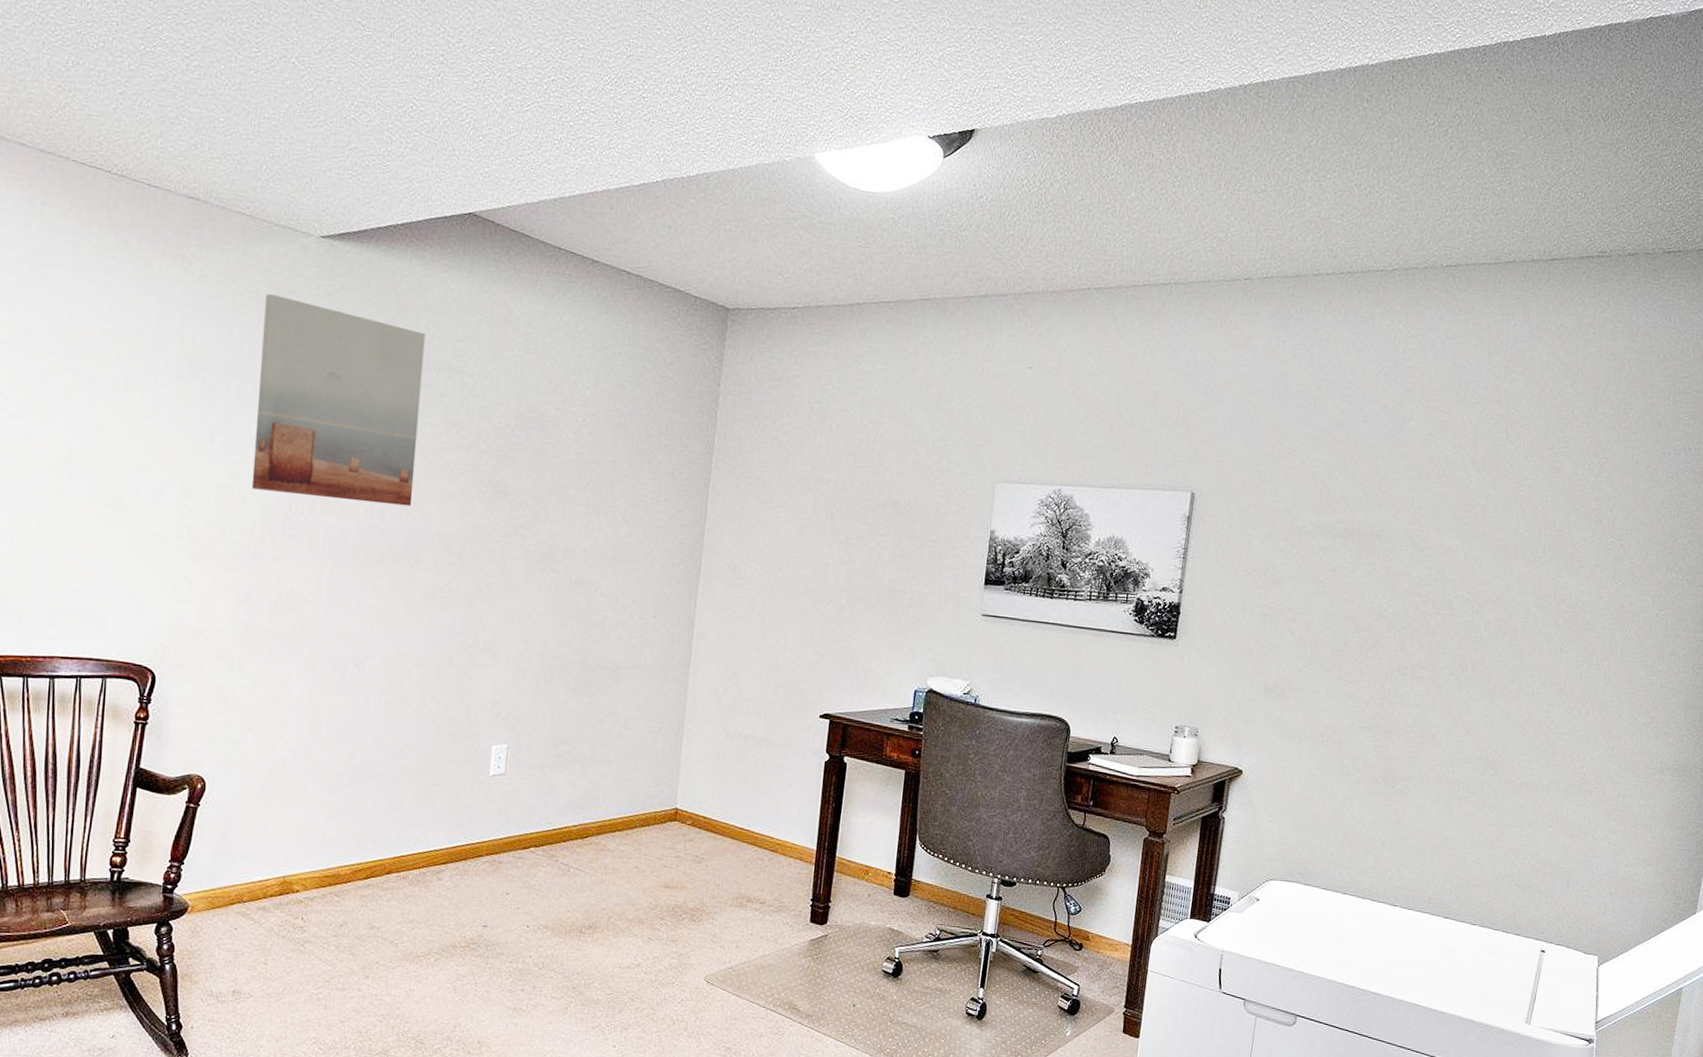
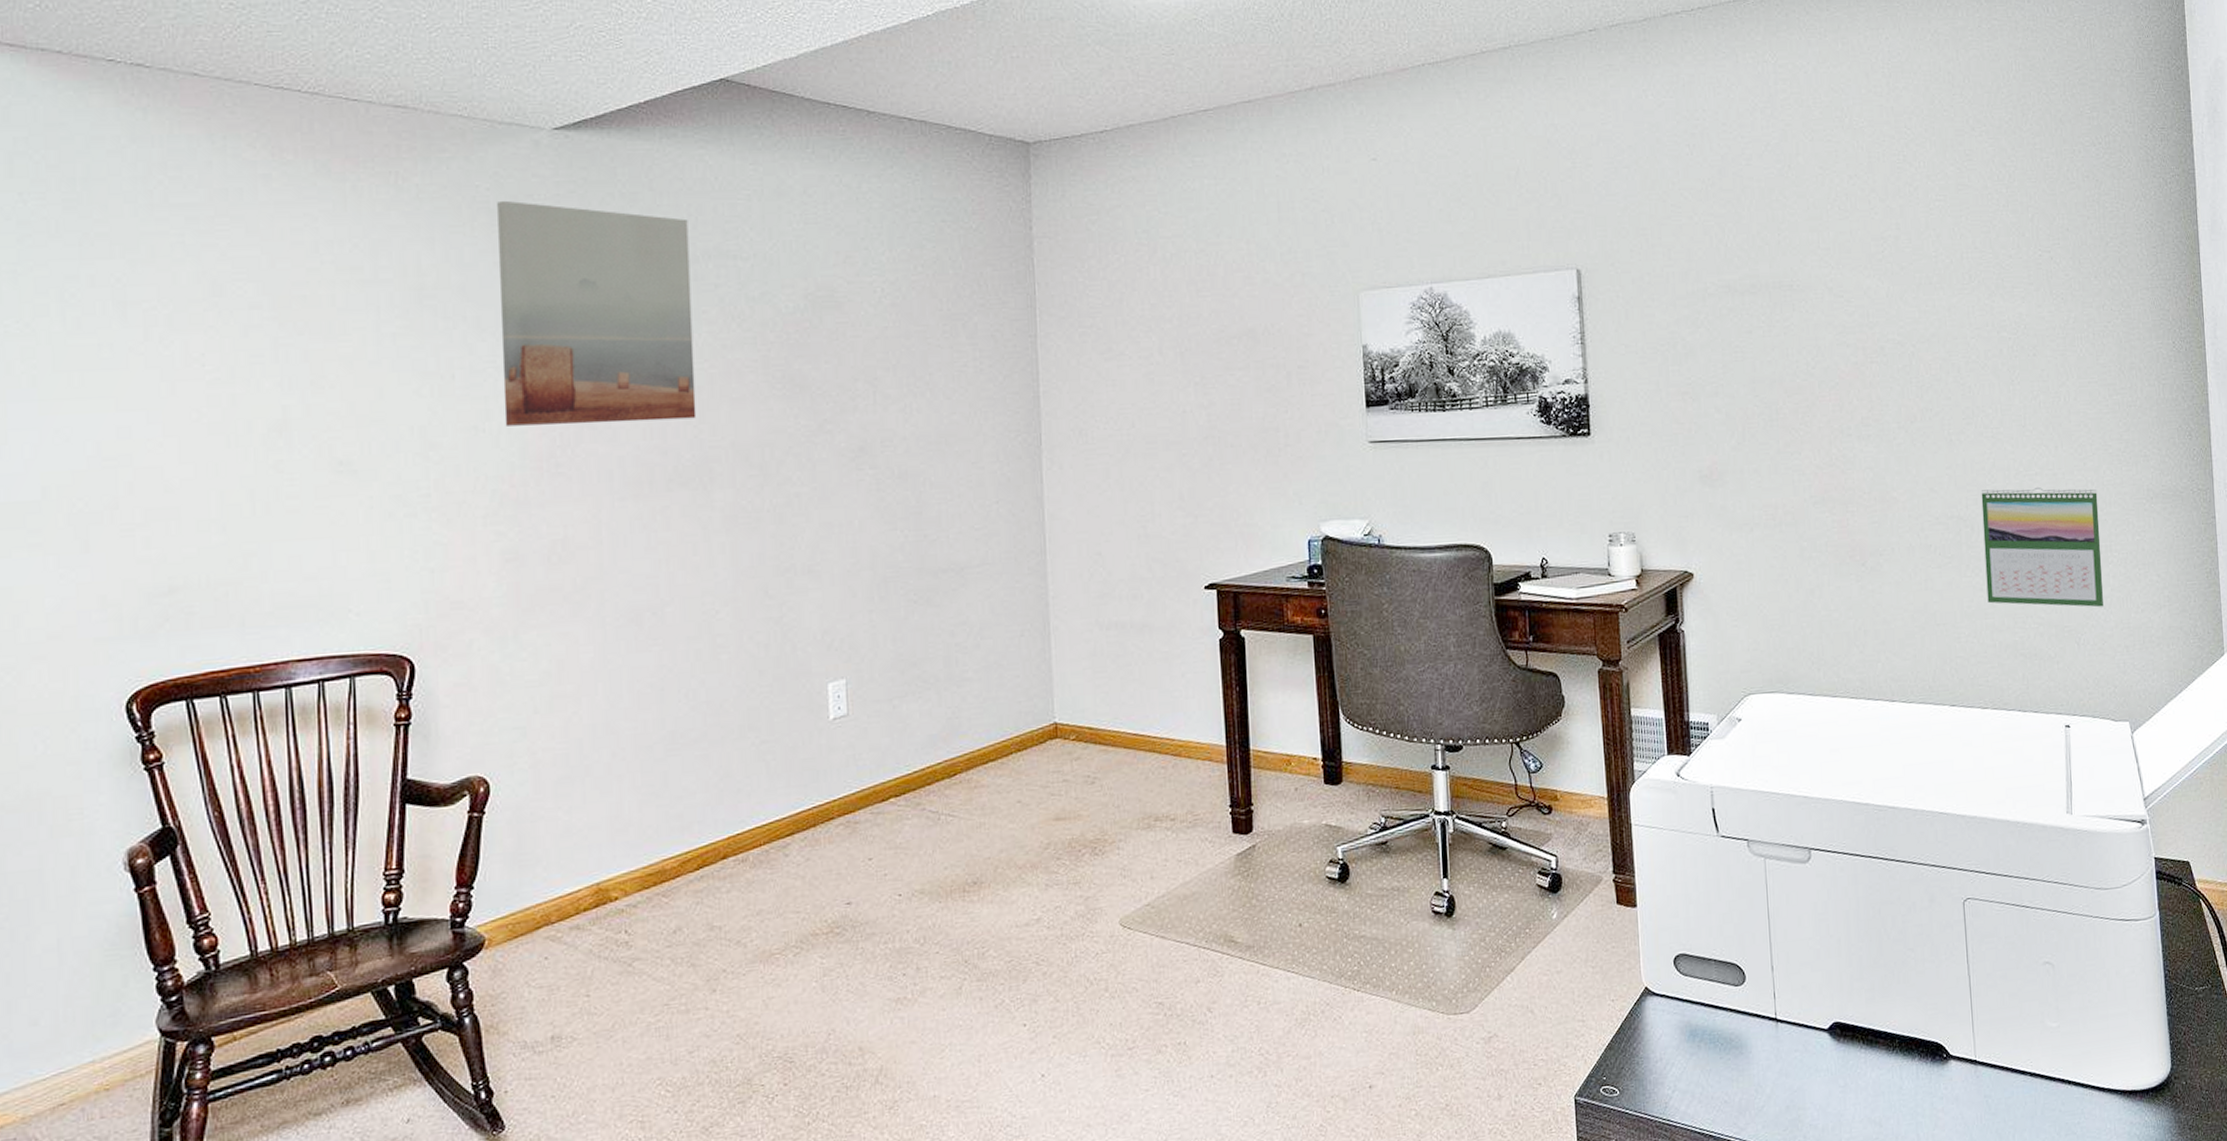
calendar: none [1496,740,1616,856] -> present [1981,486,2103,608]

